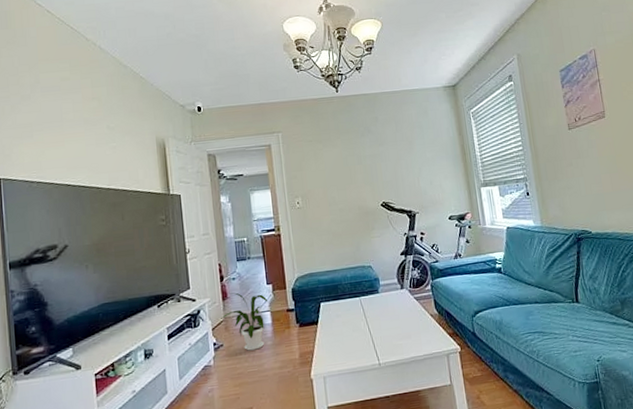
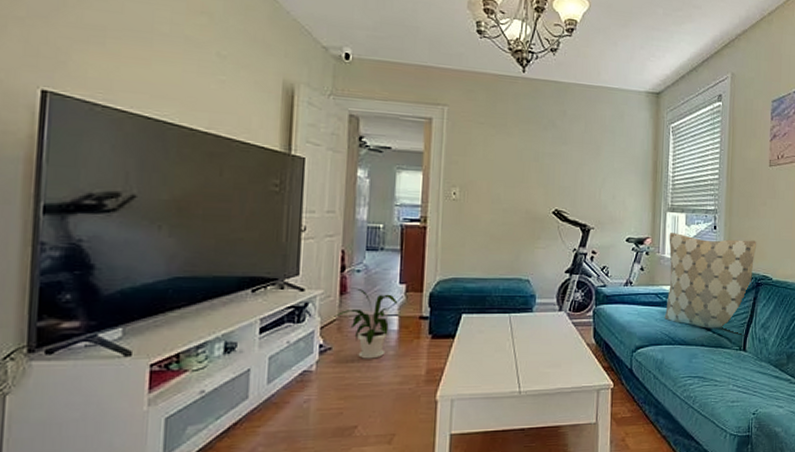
pillow: none [486,199,579,290] -> present [664,232,757,337]

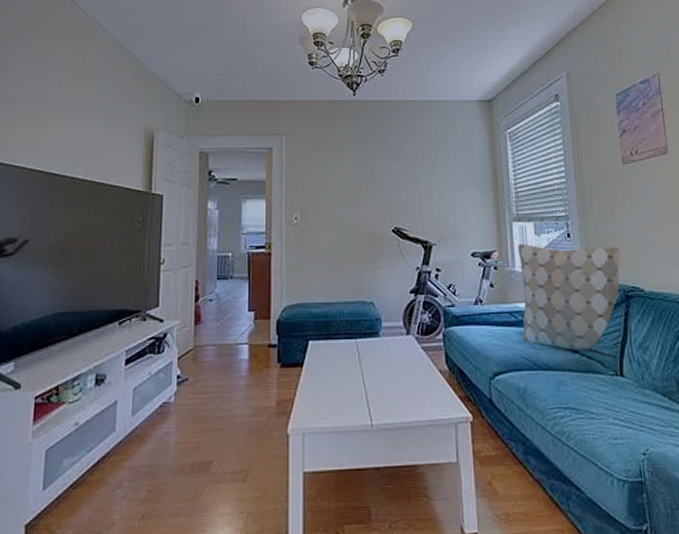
house plant: present [334,287,398,359] -> none [190,317,248,390]

